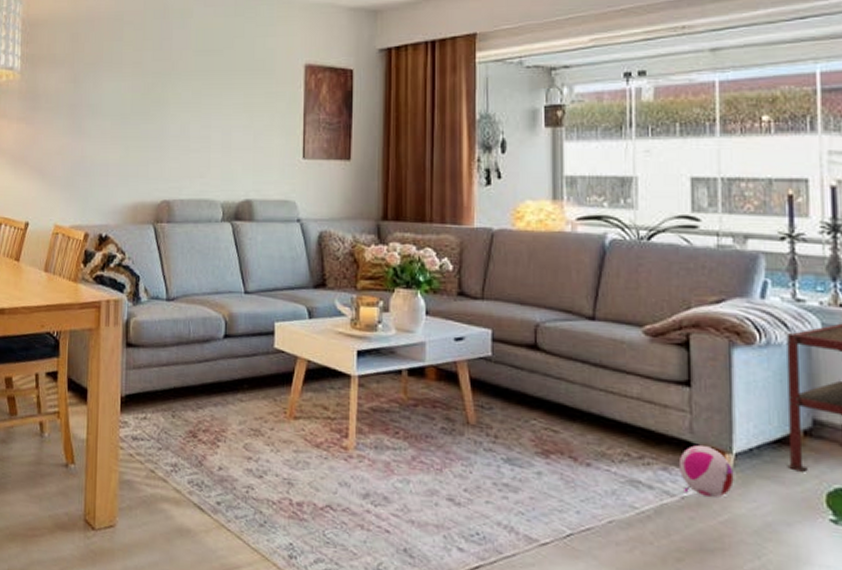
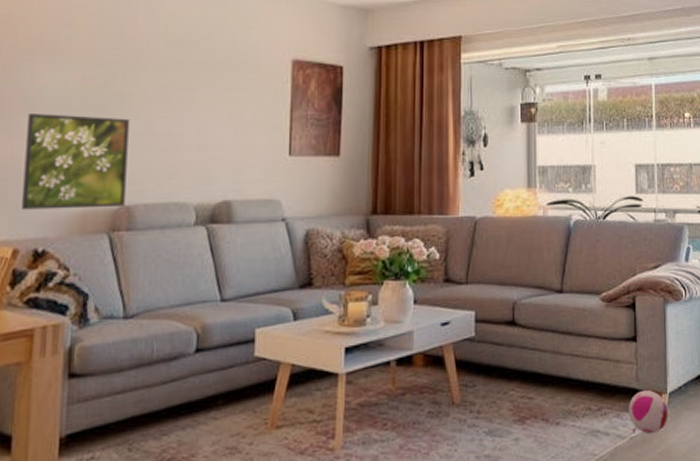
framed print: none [90,118,168,202] -> present [22,114,129,210]

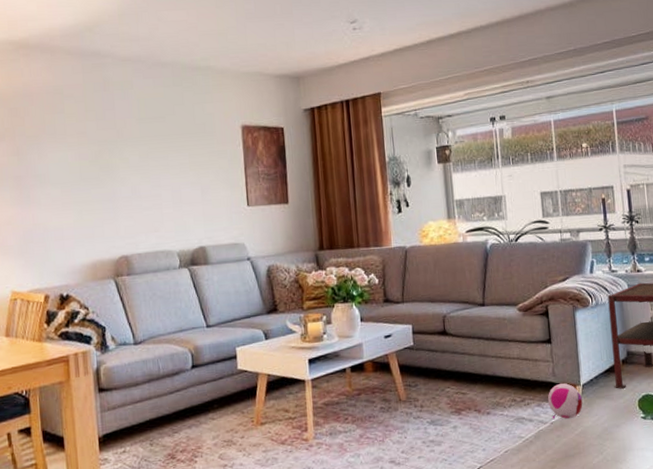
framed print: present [22,114,129,210] -> none [41,185,124,264]

